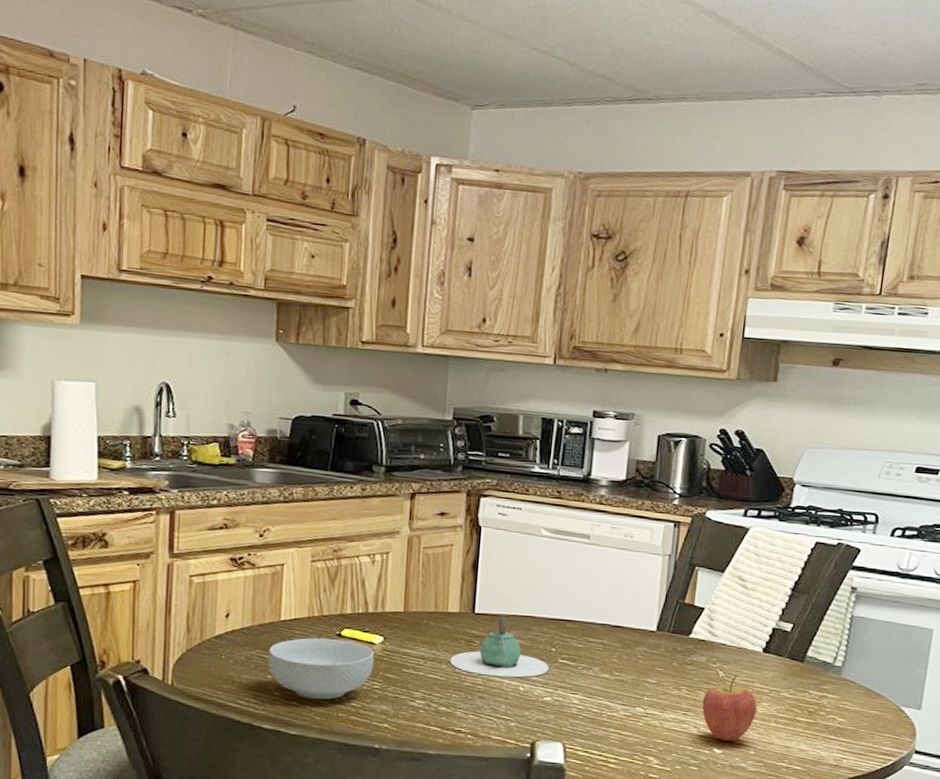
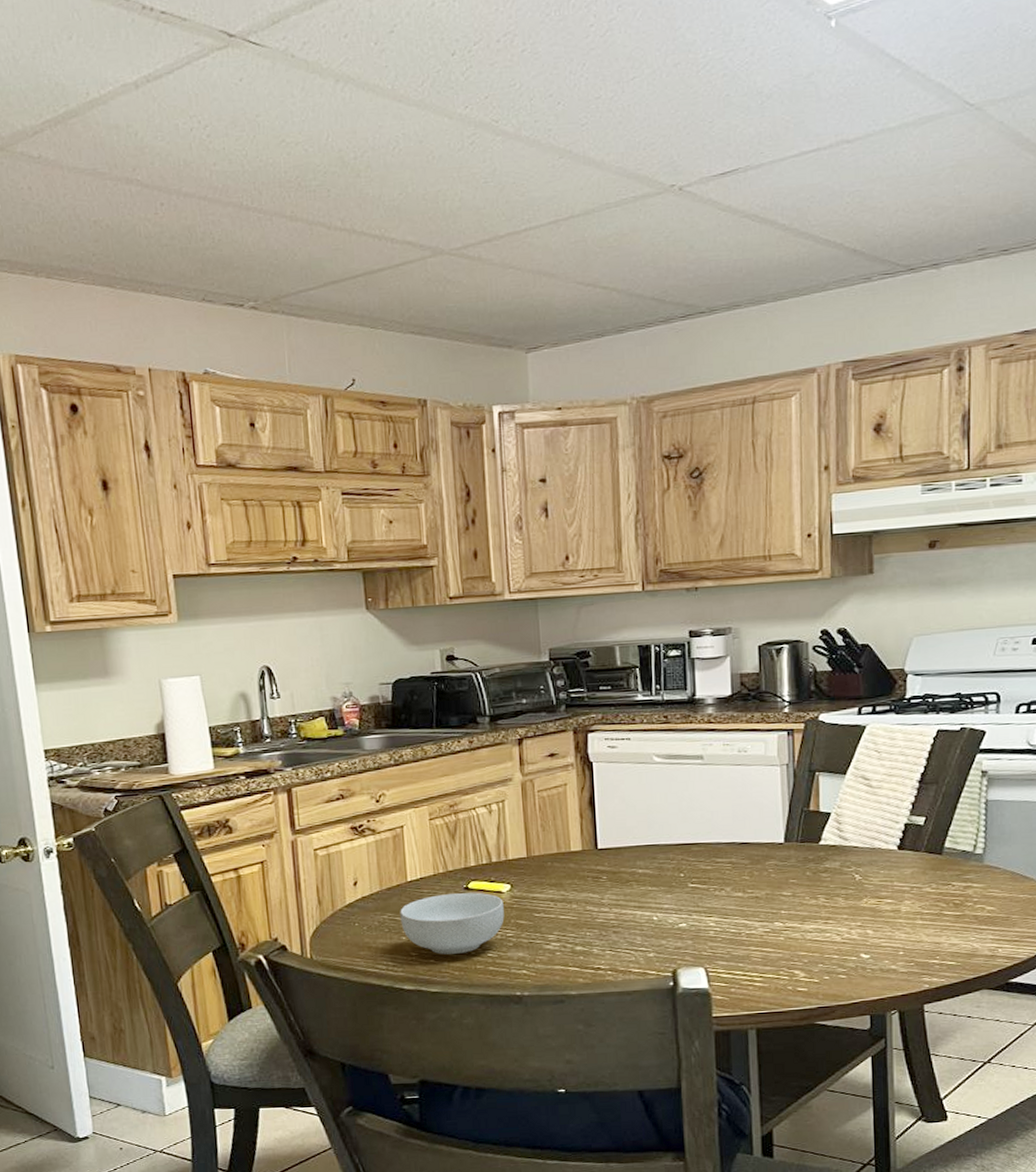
teapot: present [449,615,549,678] -> none [579,847,680,910]
fruit: present [702,674,757,742] -> none [842,875,900,945]

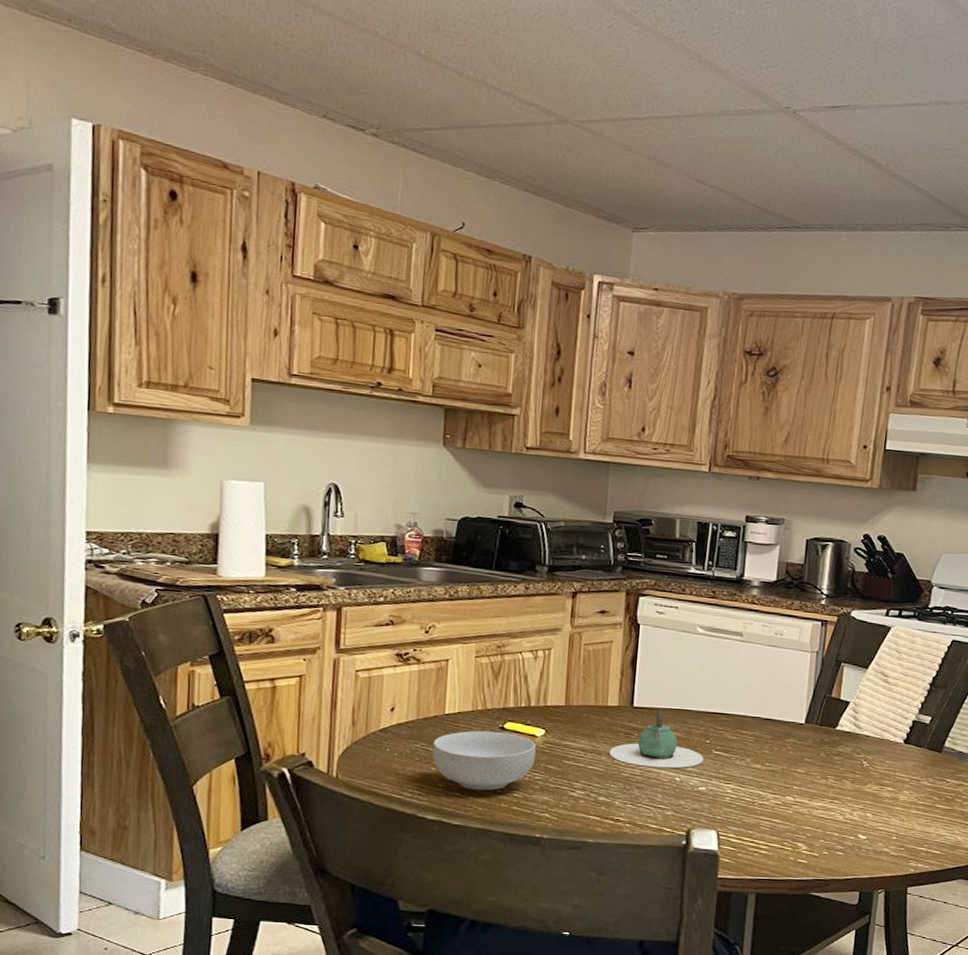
teapot: none [579,847,680,910] -> present [609,709,704,769]

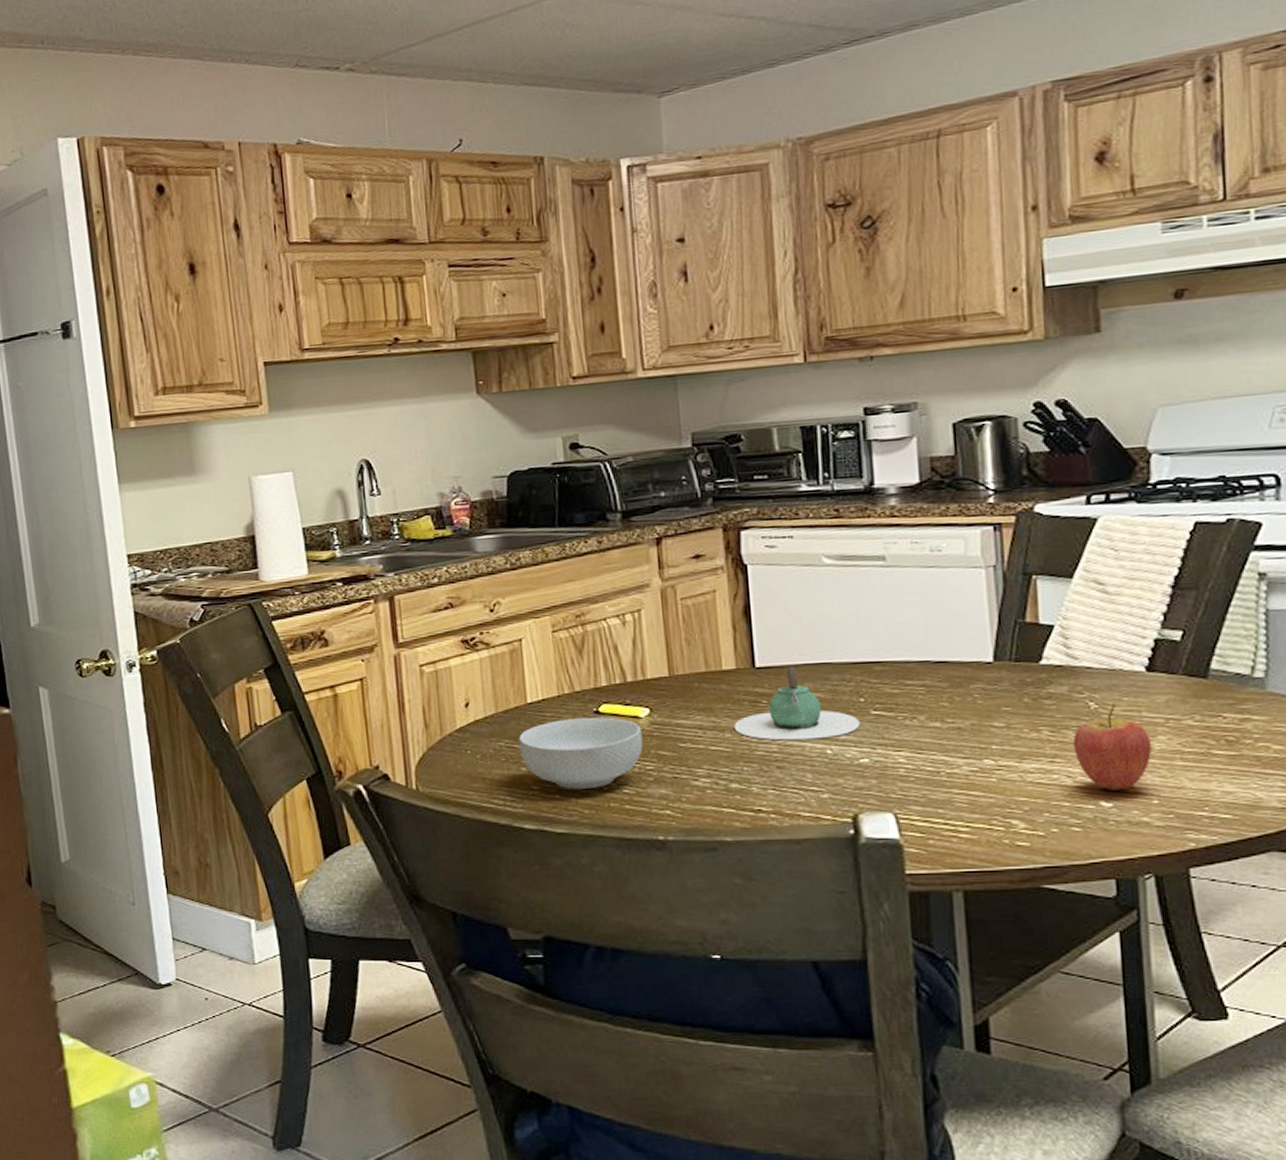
fruit: none [847,764,899,828] -> present [1072,703,1152,791]

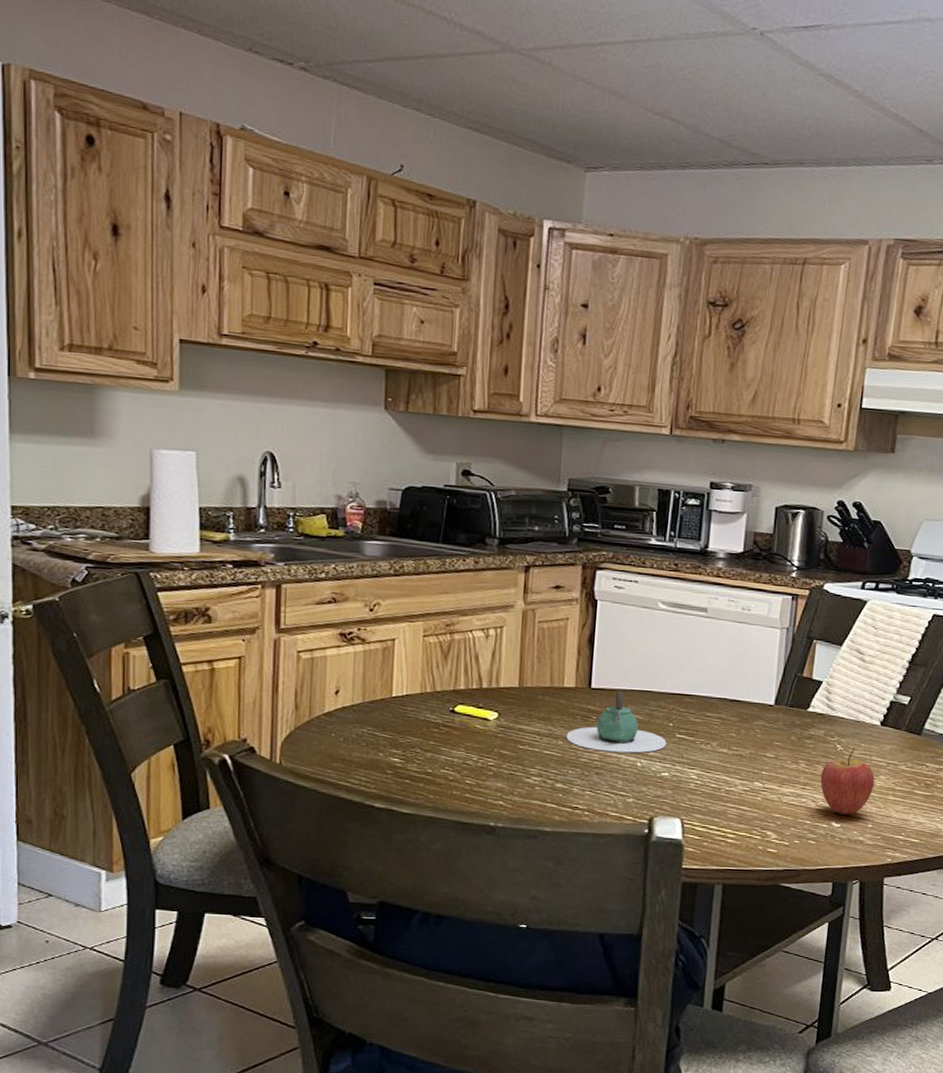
cereal bowl: present [519,717,643,789] -> none [380,714,489,777]

